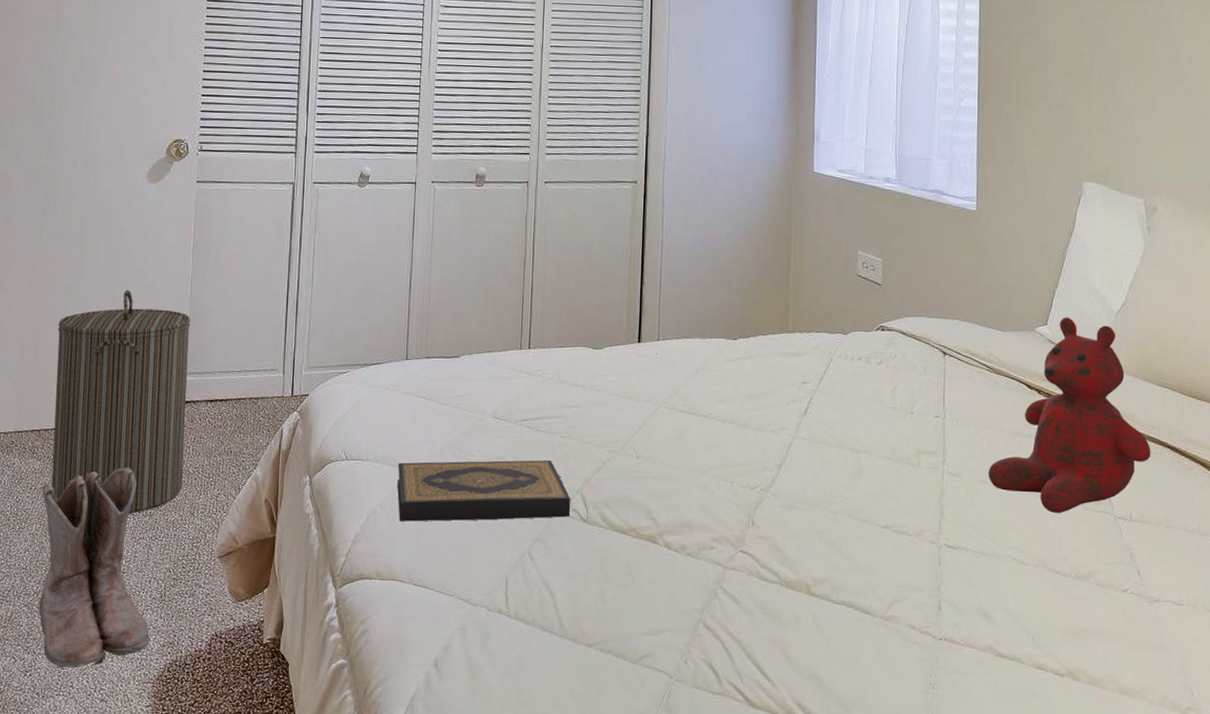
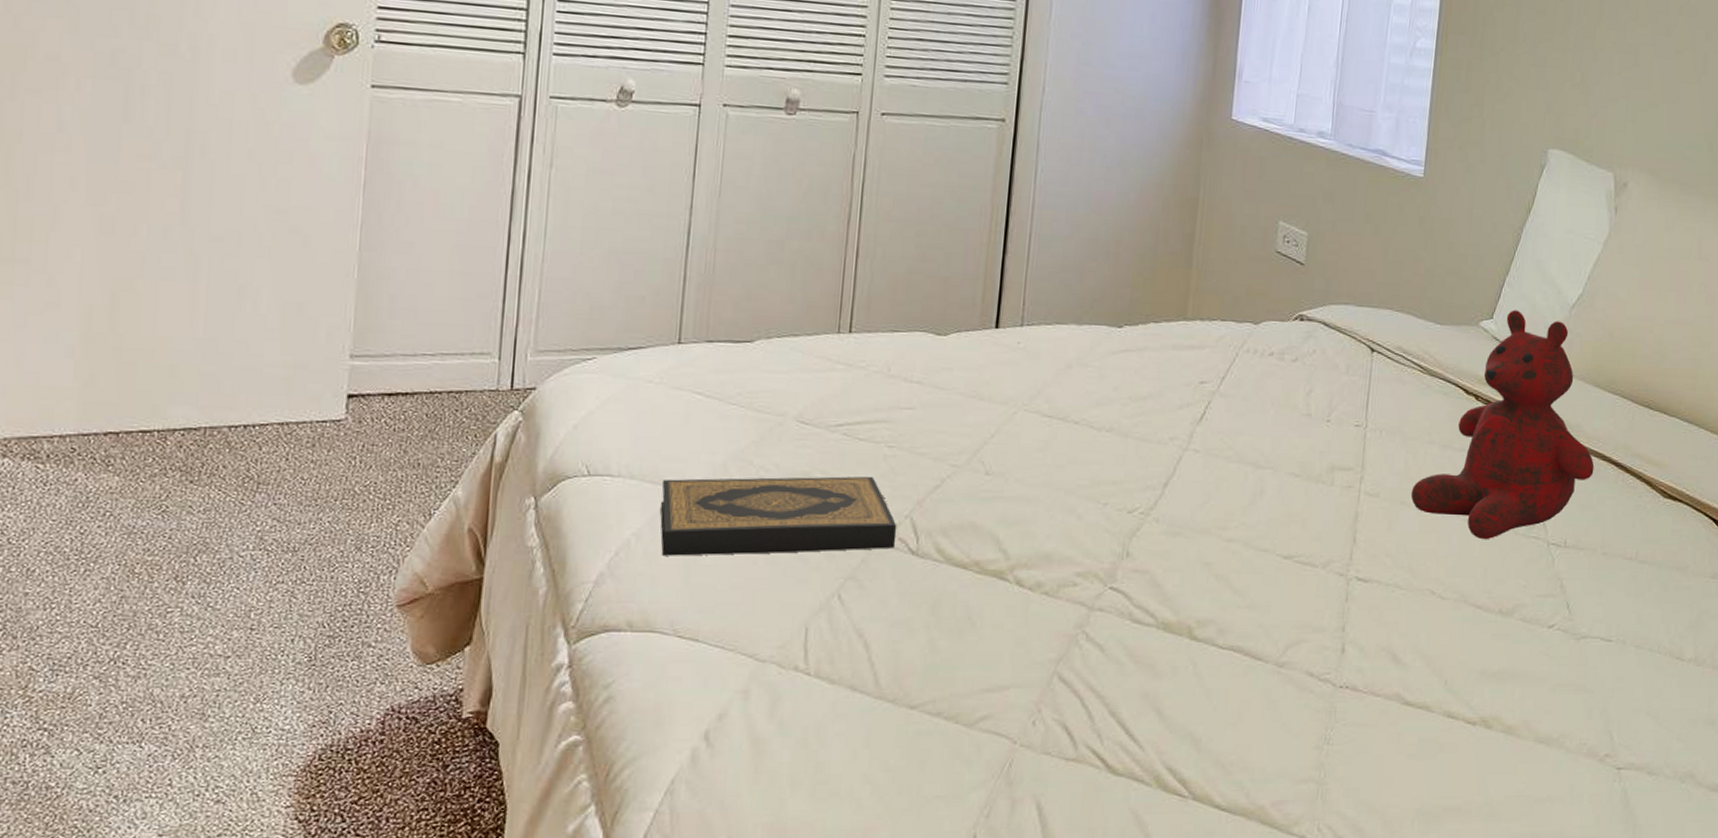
boots: present [38,467,150,669] -> none [117,484,293,762]
laundry hamper: present [51,290,191,514] -> none [136,236,360,550]

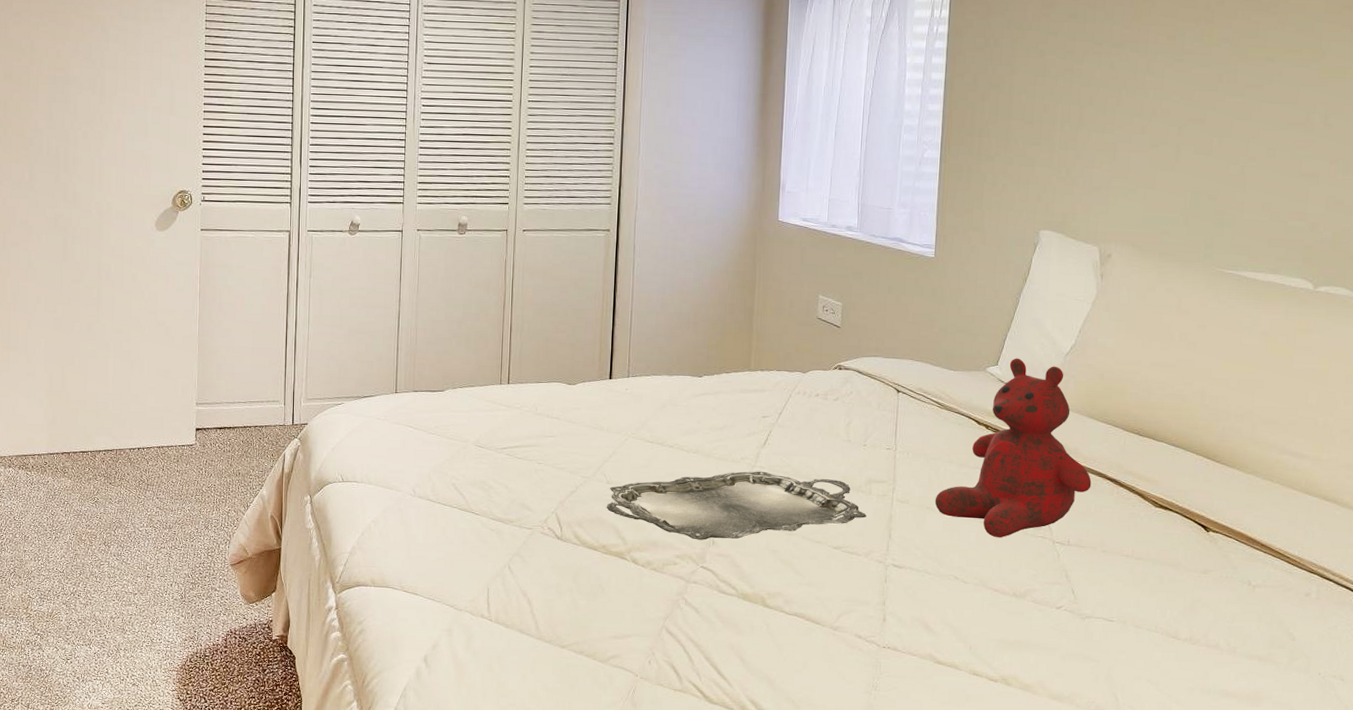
hardback book: present [660,476,897,556] -> none [388,484,547,537]
serving tray: none [982,456,1327,551] -> present [606,471,867,540]

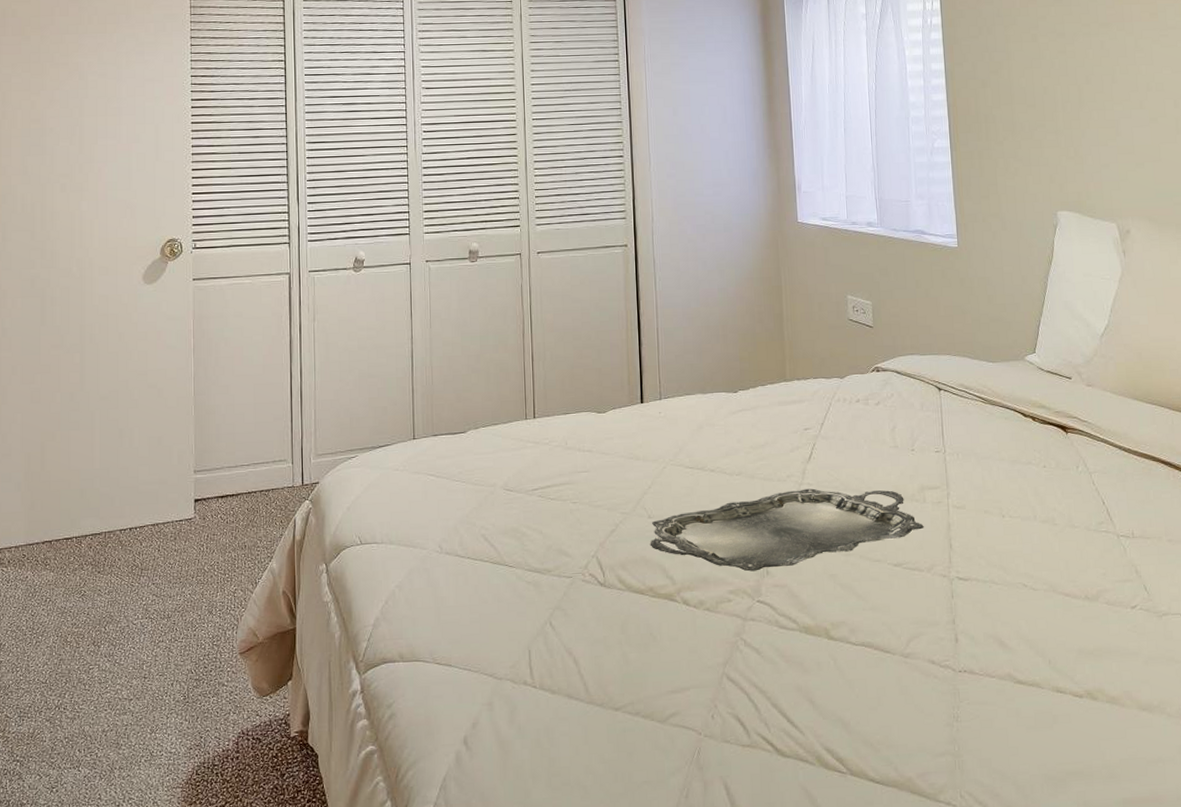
teddy bear: present [934,358,1092,538] -> none [991,343,1147,537]

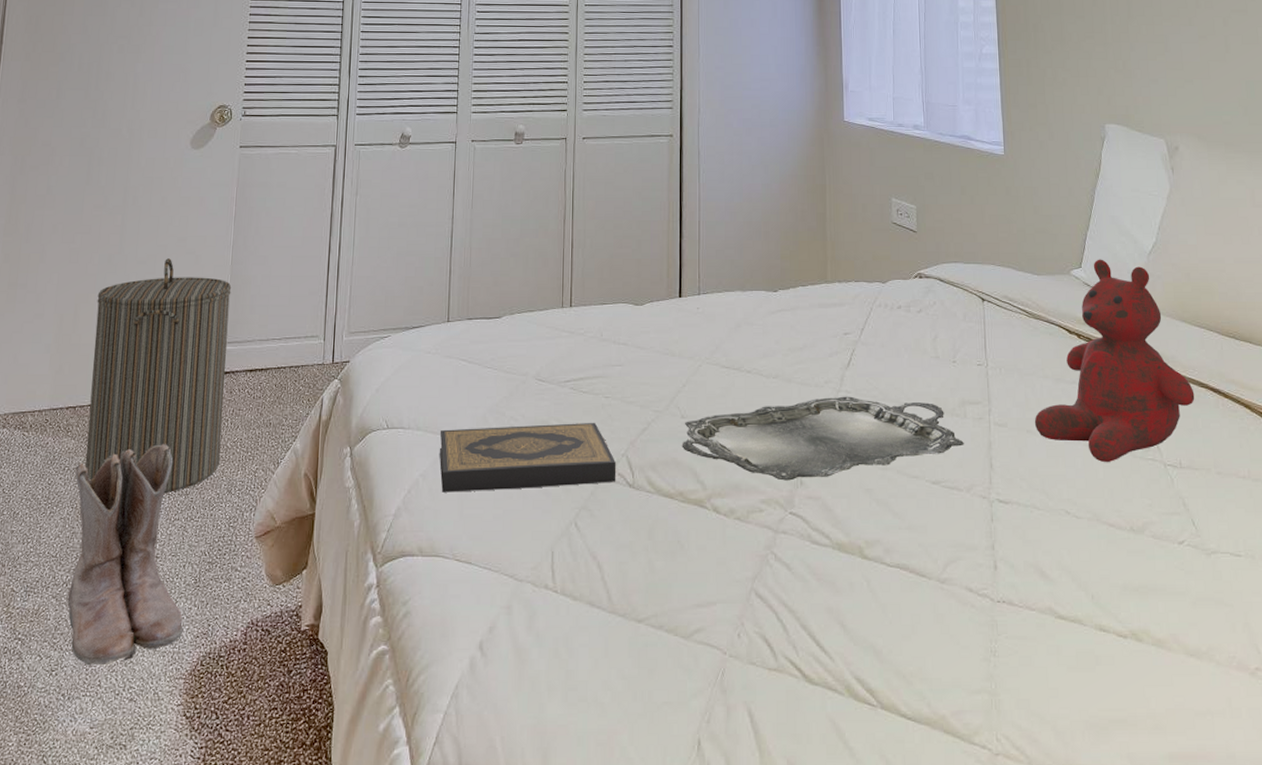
boots: none [56,570,177,781] -> present [67,443,184,666]
laundry hamper: none [63,393,198,618] -> present [85,258,232,494]
hardback book: none [412,527,588,601] -> present [439,422,617,492]
teddy bear: none [991,343,1147,537] -> present [1034,259,1195,463]

